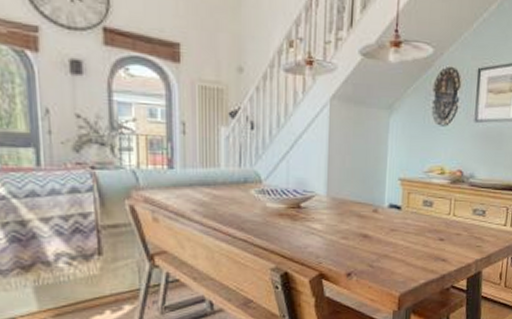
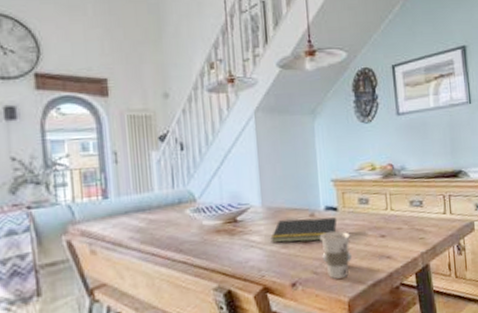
notepad: none [331,212,400,236] -> present [270,217,337,243]
cup: none [379,229,411,274] -> present [319,231,352,279]

